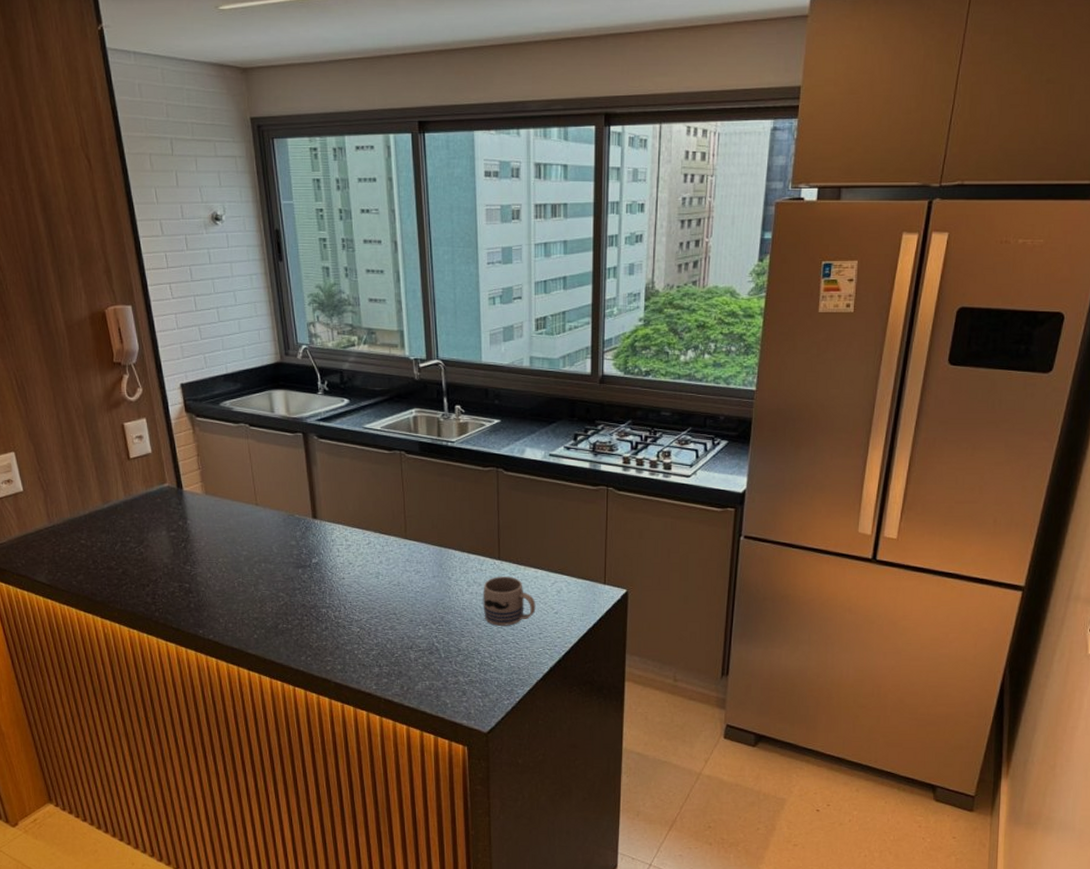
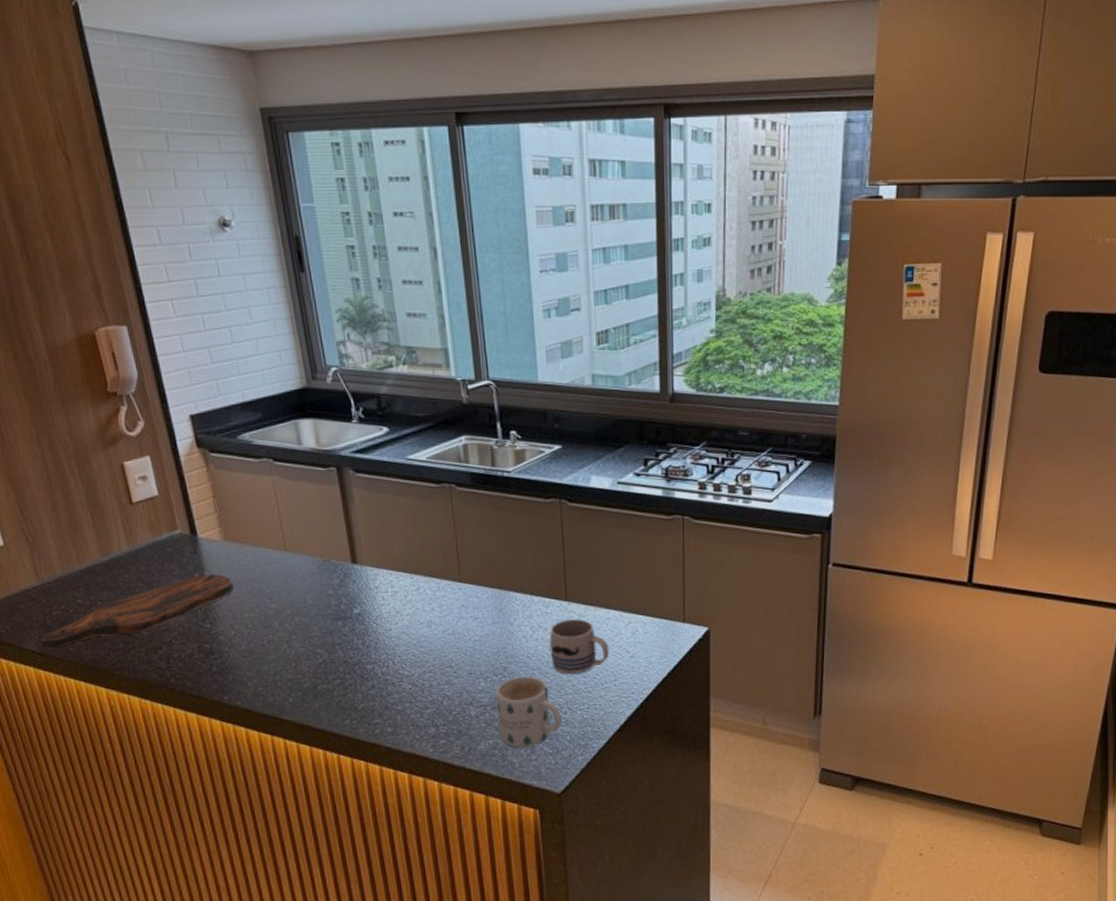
cutting board: none [49,523,211,582] -> present [39,574,234,649]
mug: none [433,625,491,690] -> present [496,676,562,748]

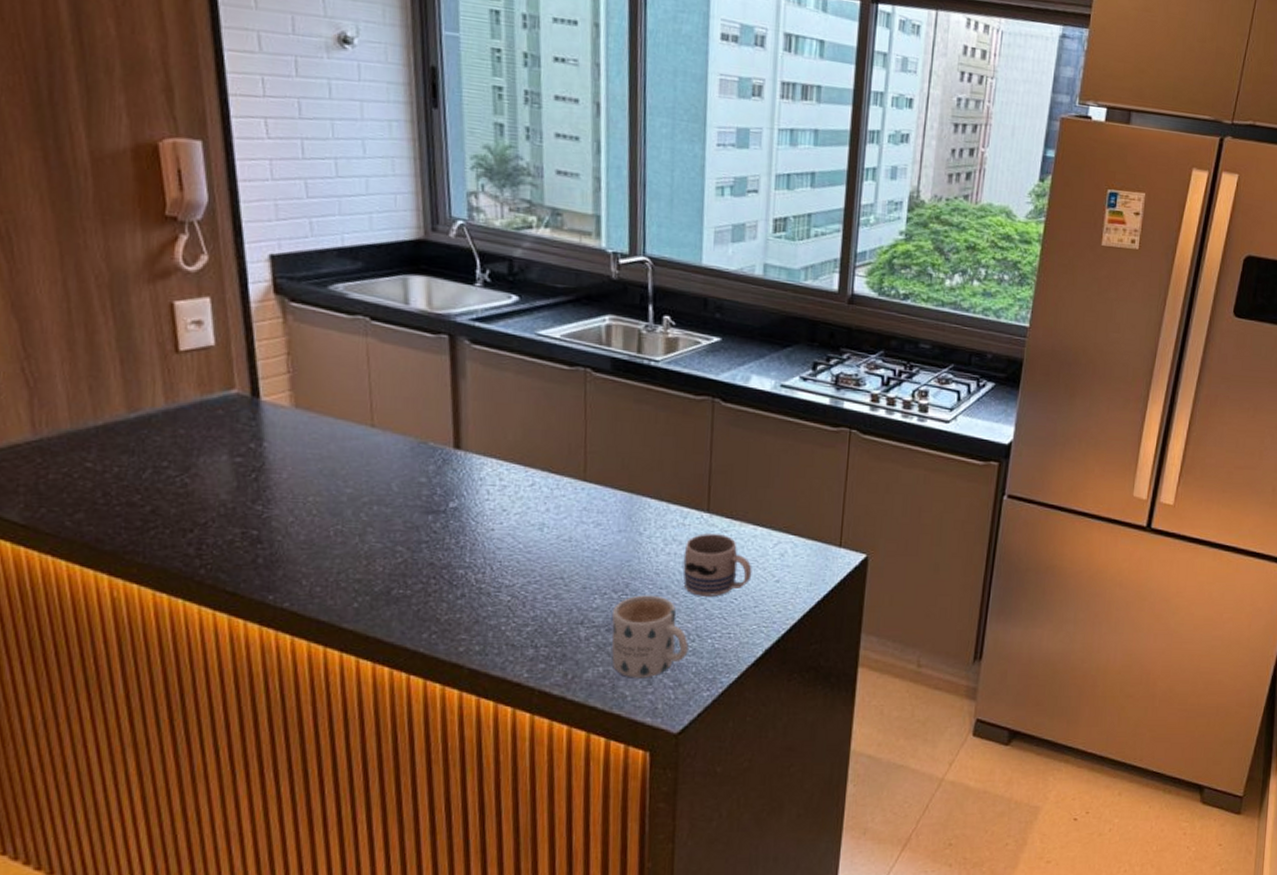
cutting board: present [39,574,234,649] -> none [25,445,299,521]

